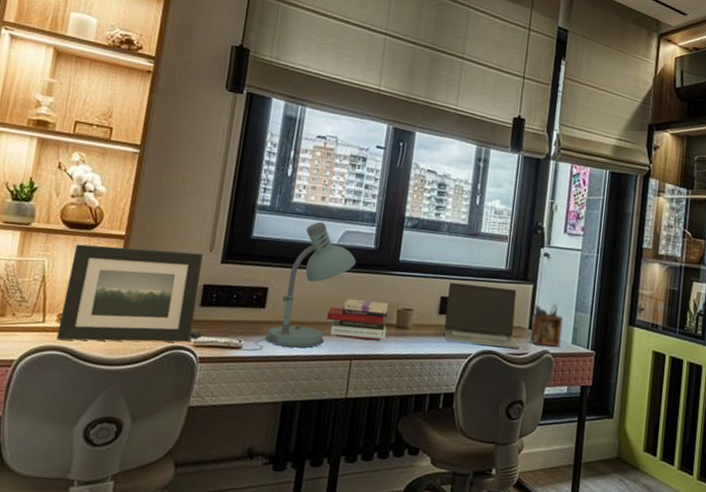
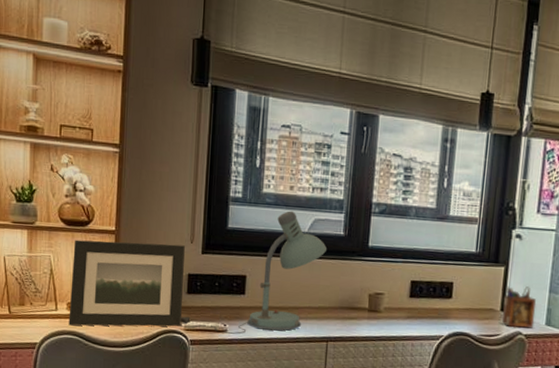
books: present [327,299,389,342] -> none [302,285,361,325]
laptop: present [444,282,520,349] -> none [415,266,492,331]

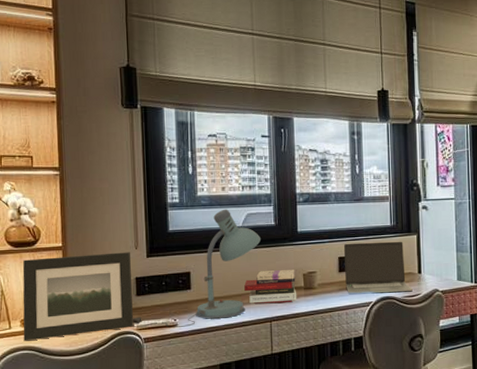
books: none [302,285,361,325] -> present [244,270,297,304]
laptop: none [415,266,492,331] -> present [343,241,413,295]
desk organizer: present [502,286,537,329] -> none [419,249,448,287]

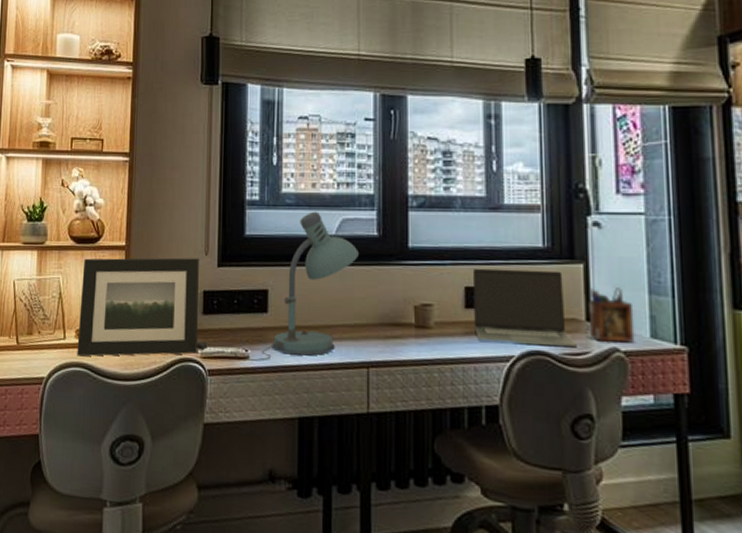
books: present [244,270,297,304] -> none [335,297,405,345]
desk organizer: none [419,249,448,287] -> present [588,287,635,343]

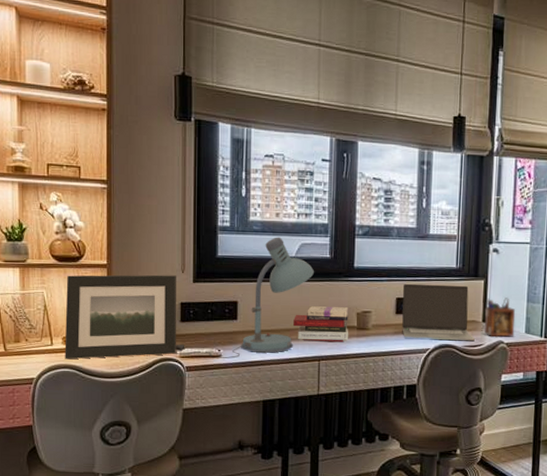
books: none [335,297,405,345] -> present [293,306,349,343]

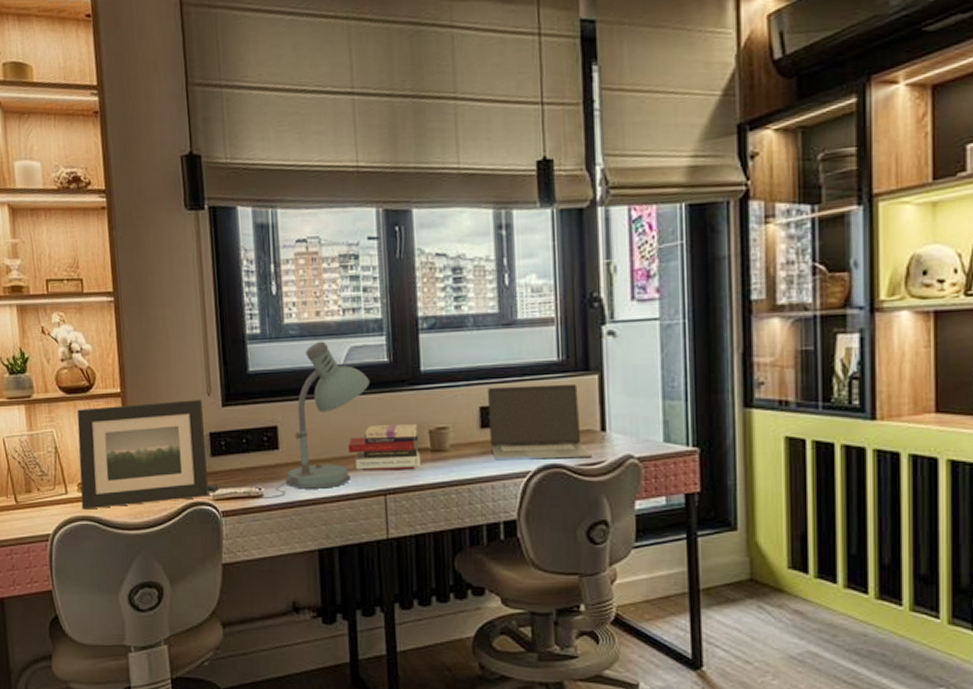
desk organizer: present [484,297,516,338] -> none [602,395,649,451]

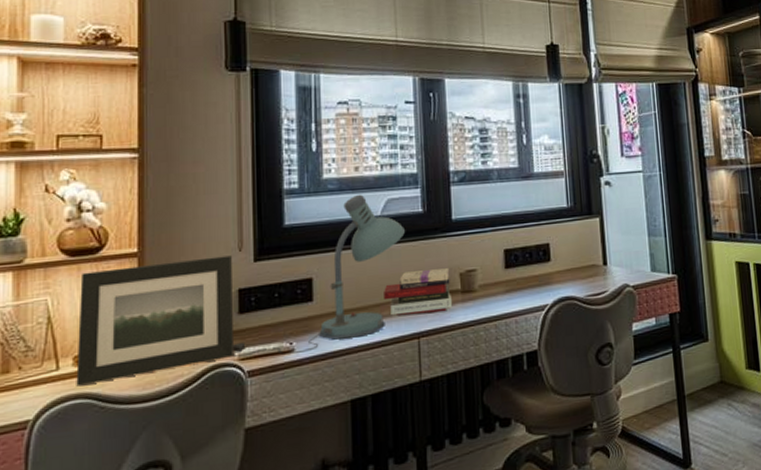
laptop: present [486,383,592,461] -> none [510,226,597,297]

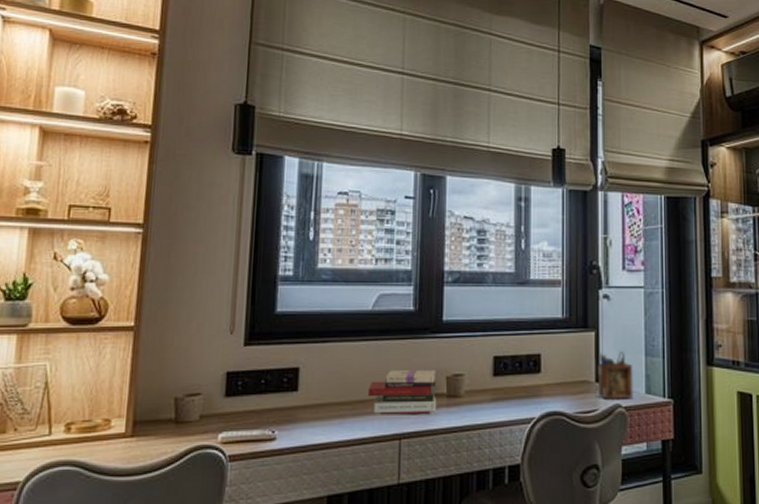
picture frame: present [76,255,233,387] -> none [66,337,223,453]
desk lamp: present [232,194,405,358] -> none [215,287,394,442]
desk organizer: none [604,234,640,281] -> present [597,352,634,401]

